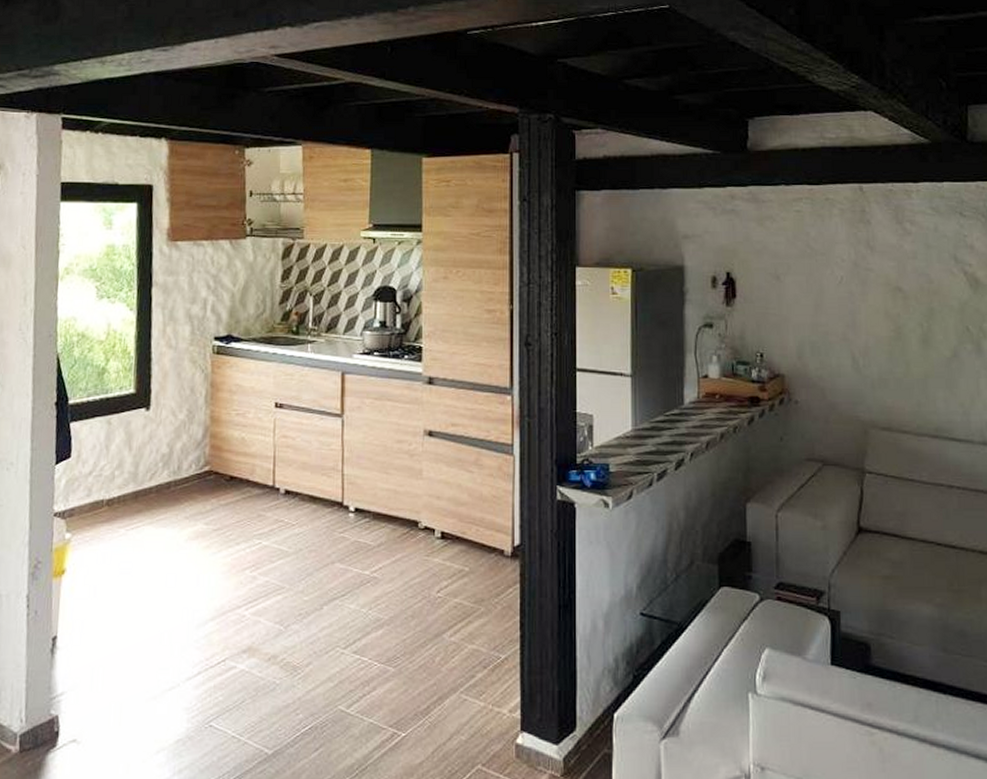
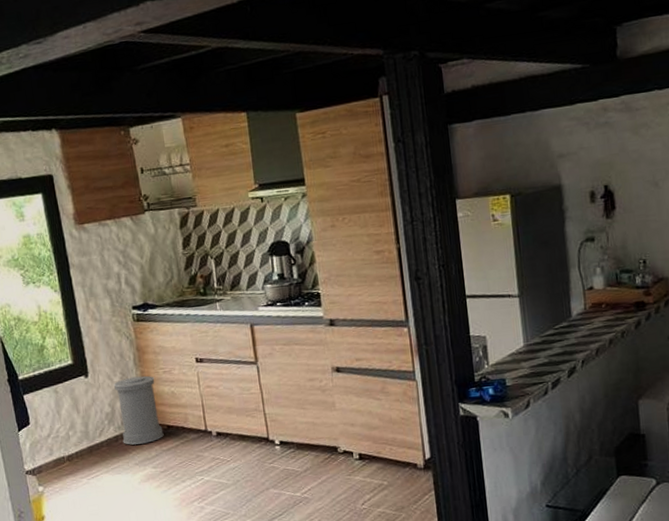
trash can: none [175,416,225,494] -> present [113,375,164,445]

